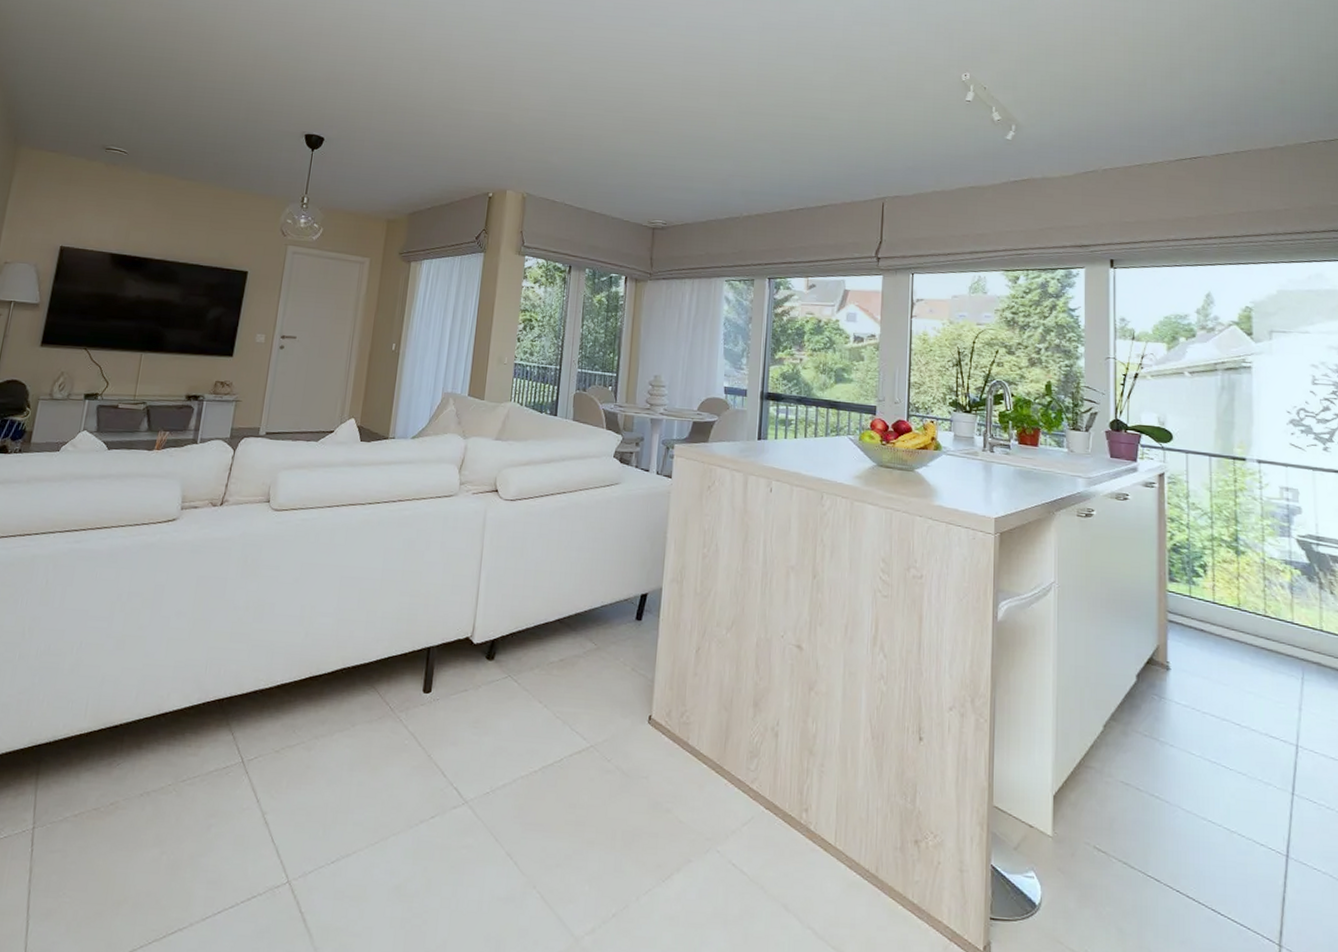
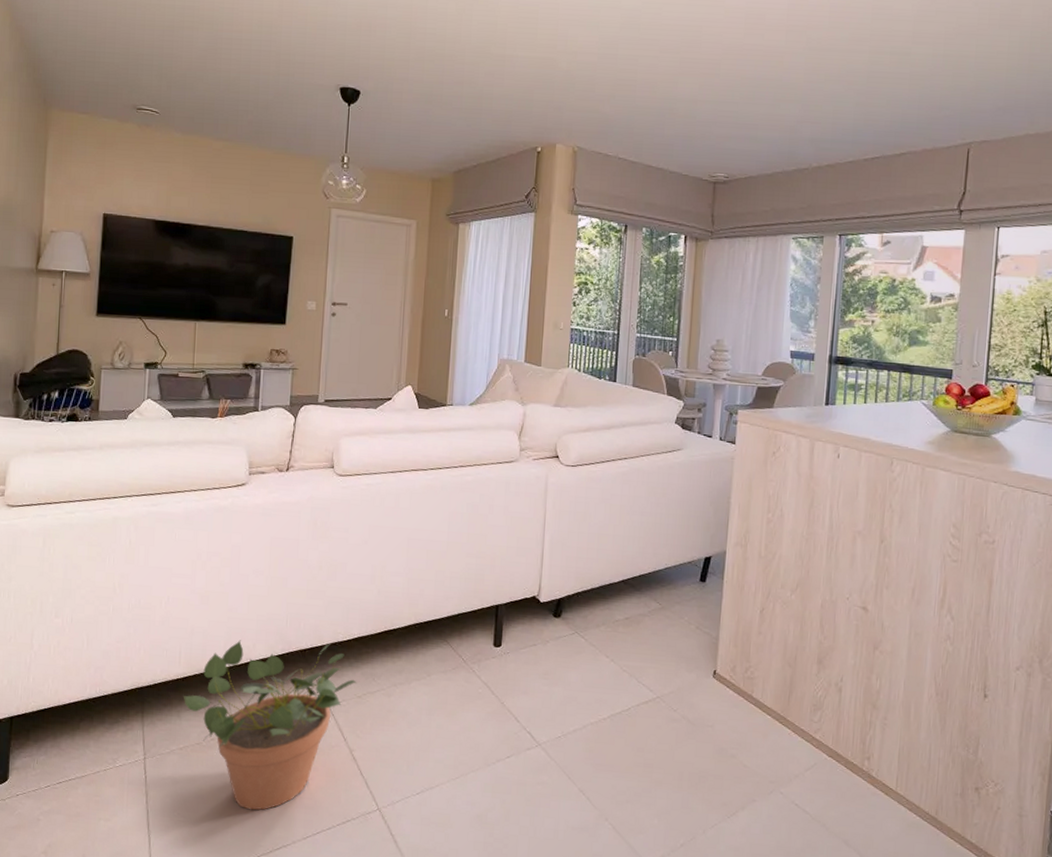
potted plant: none [84,689,277,887] -> present [183,640,358,811]

